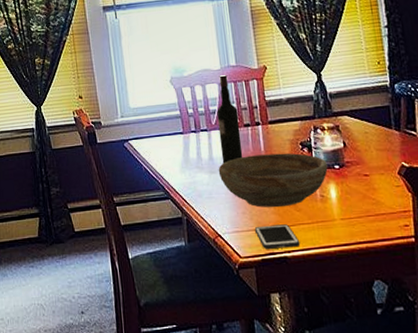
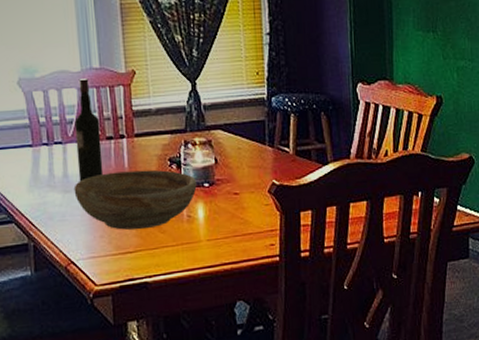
cell phone: present [254,224,300,249] -> none [113,247,163,275]

